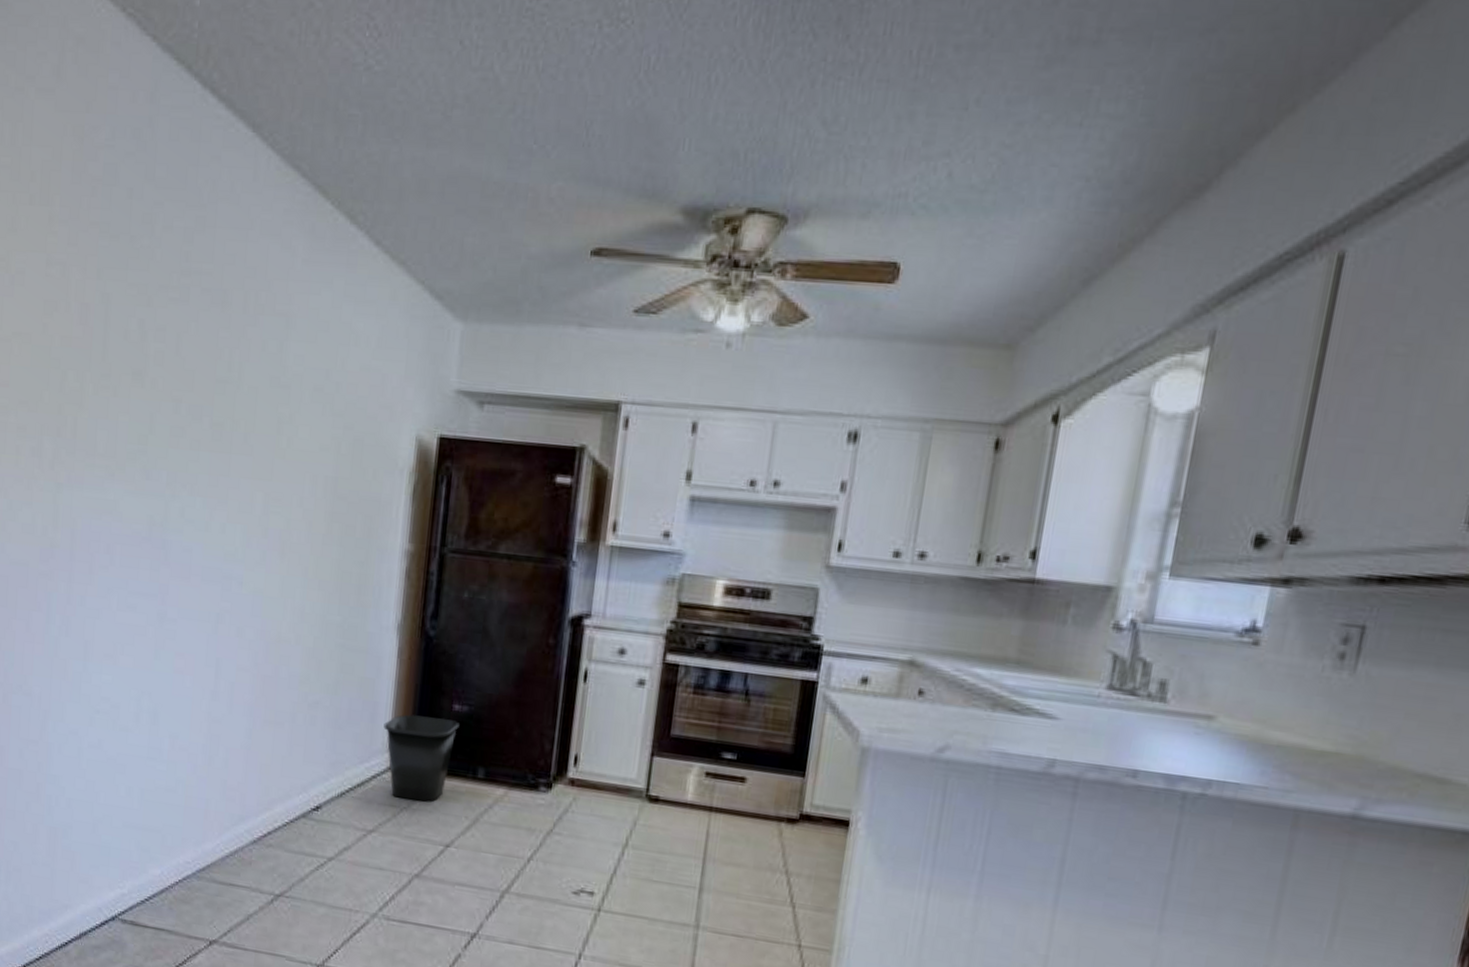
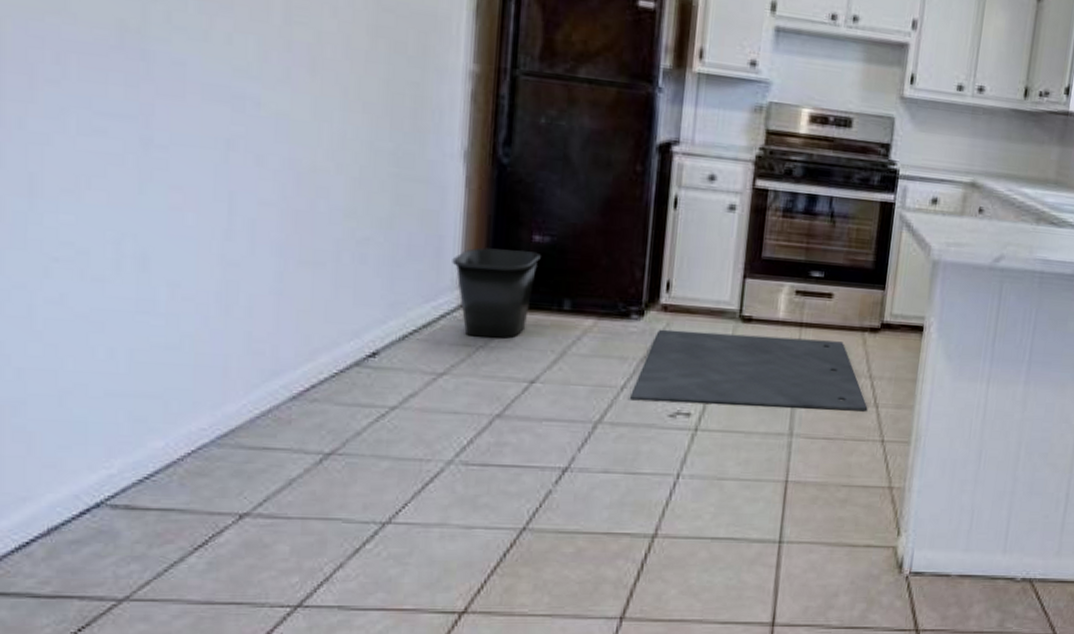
door mat: none [536,803,783,911] -> present [631,329,868,412]

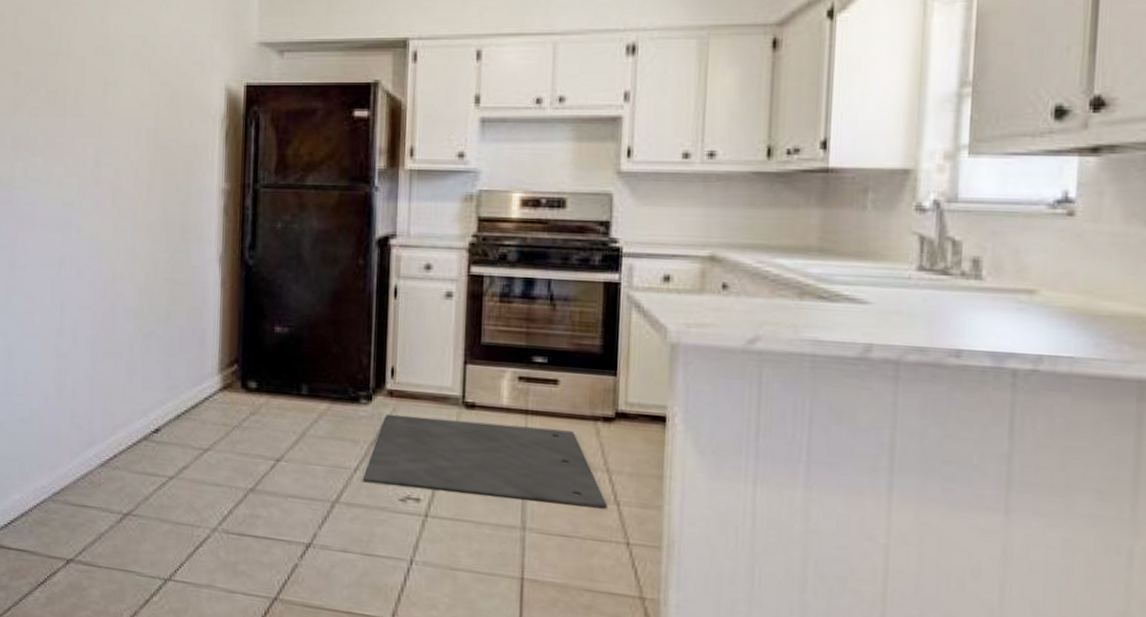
waste bin: present [452,247,542,339] -> none [212,338,283,420]

